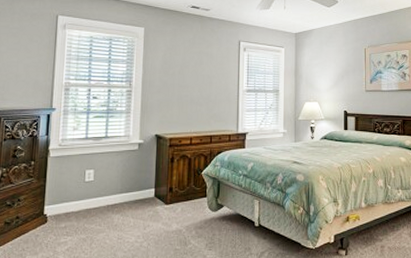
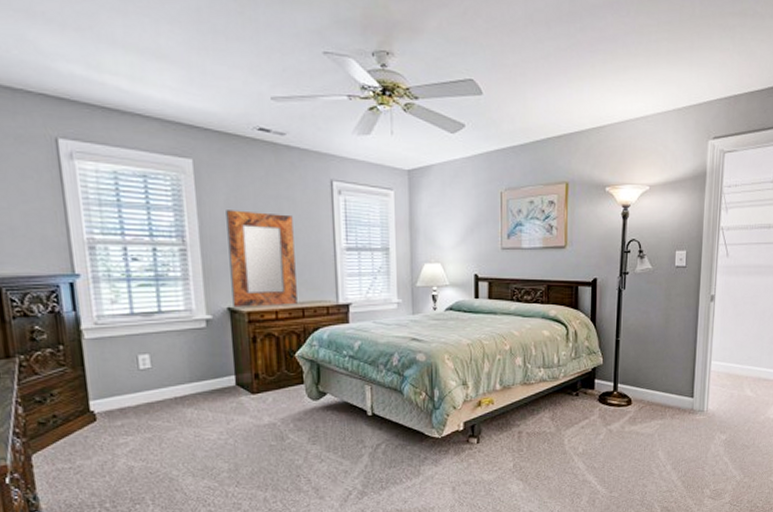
home mirror: none [159,62,209,134] -> present [226,210,297,308]

